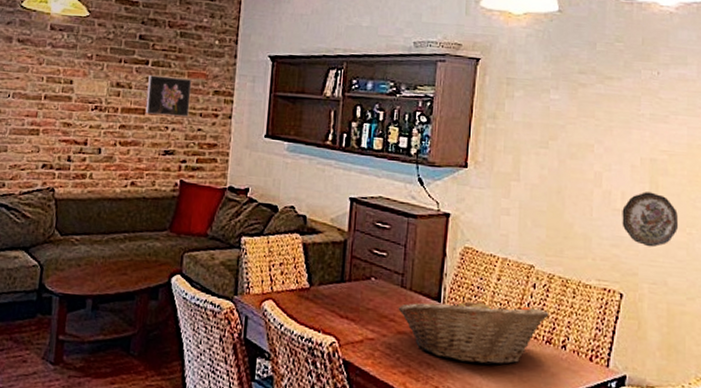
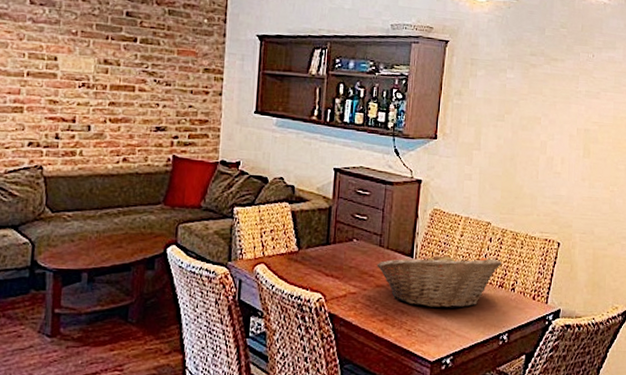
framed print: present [145,75,192,117] -> none [135,52,182,94]
decorative plate: present [622,192,679,248] -> none [561,157,605,204]

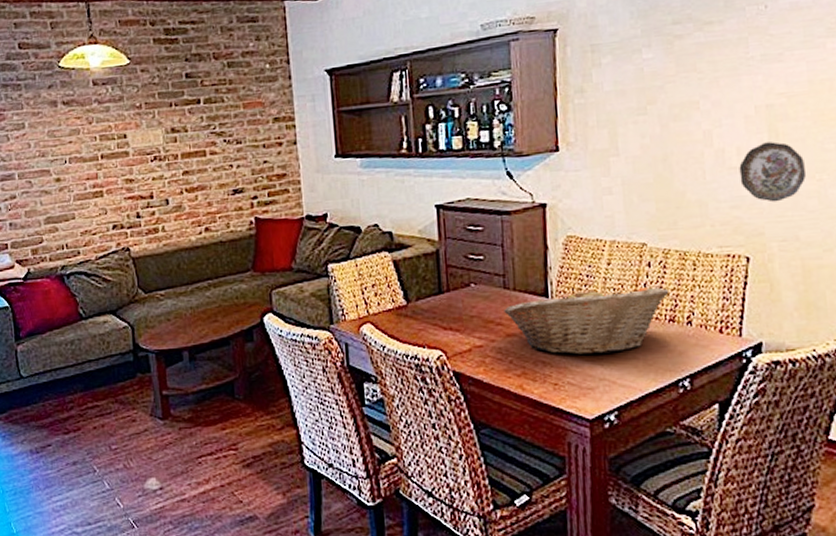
decorative plate: none [561,157,605,204] -> present [739,142,807,202]

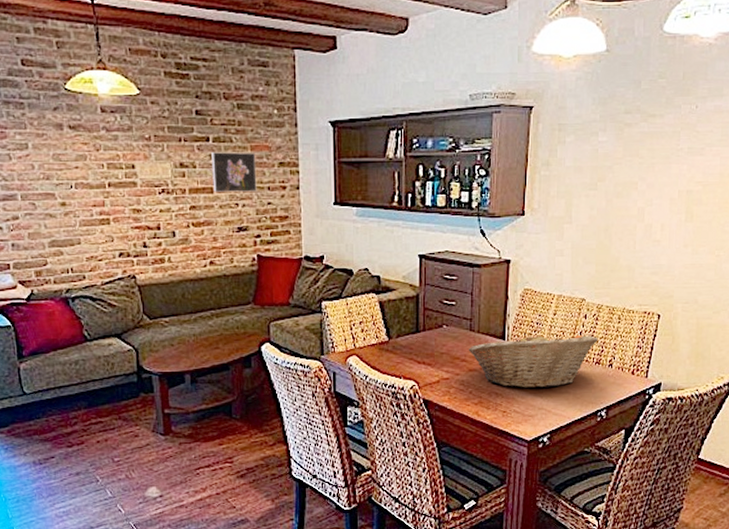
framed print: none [203,111,252,155] -> present [211,152,257,192]
decorative plate: present [739,142,807,202] -> none [661,222,709,271]

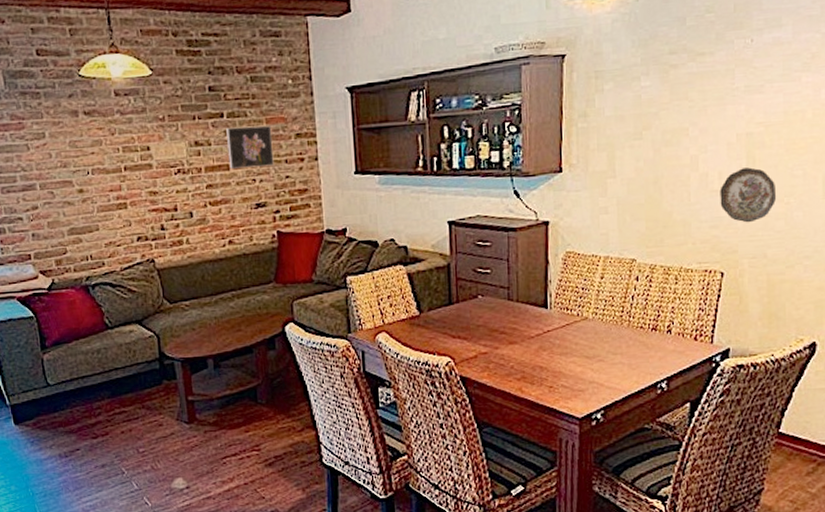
fruit basket: present [468,331,598,389] -> none [507,298,653,360]
decorative plate: none [661,222,709,271] -> present [720,167,777,223]

